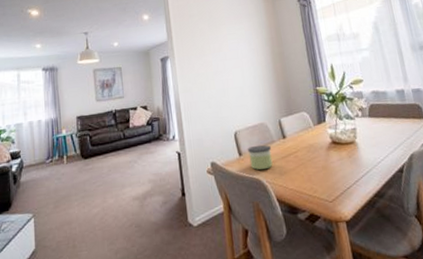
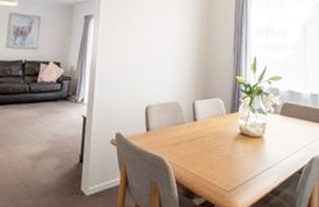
candle: present [247,145,273,170] -> none [155,123,181,150]

